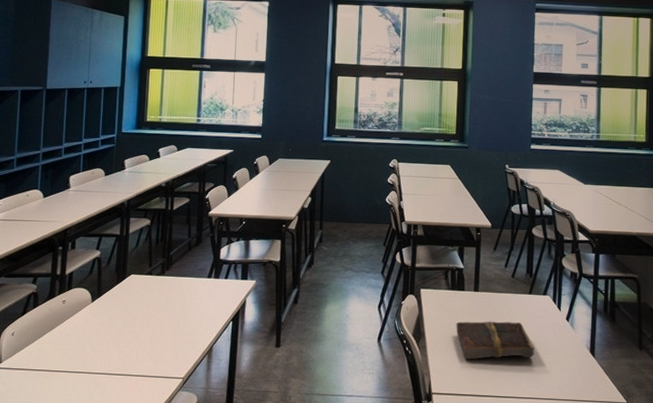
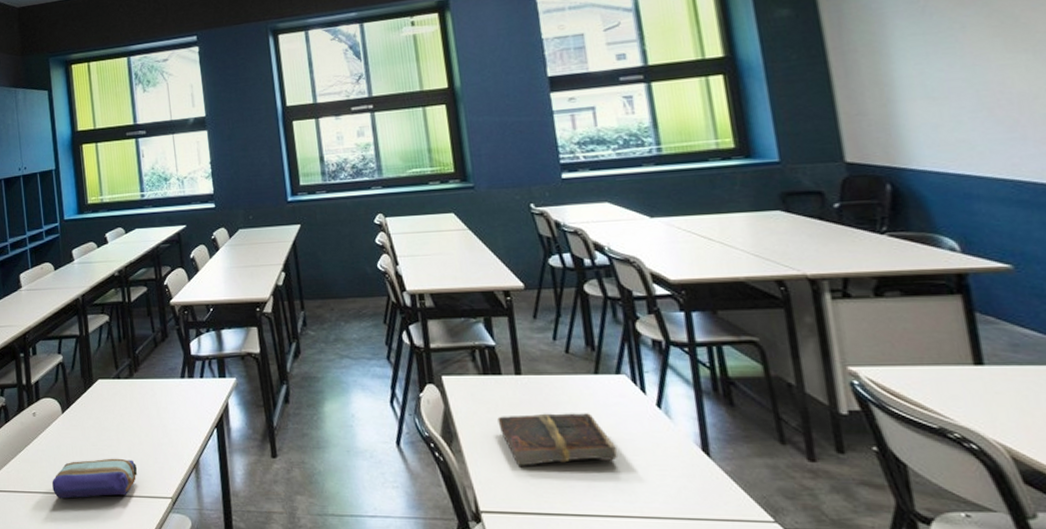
pencil case: none [71,343,155,377] -> present [52,458,137,499]

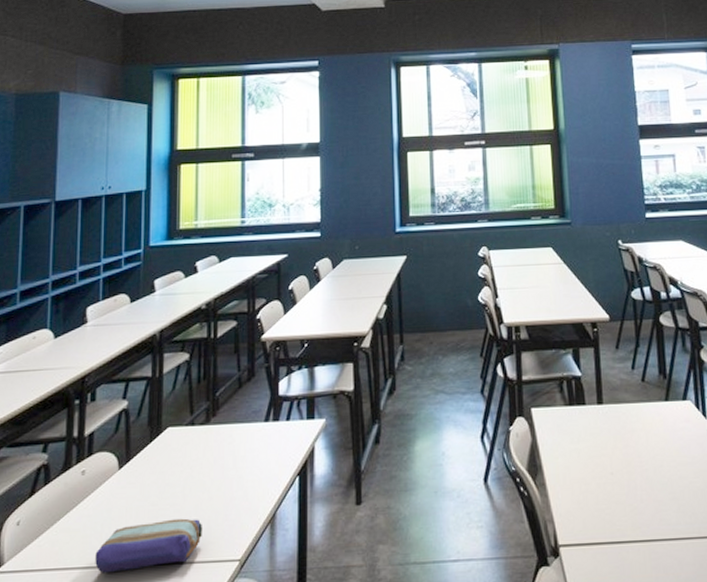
book: present [497,413,619,466] -> none [579,439,682,496]

